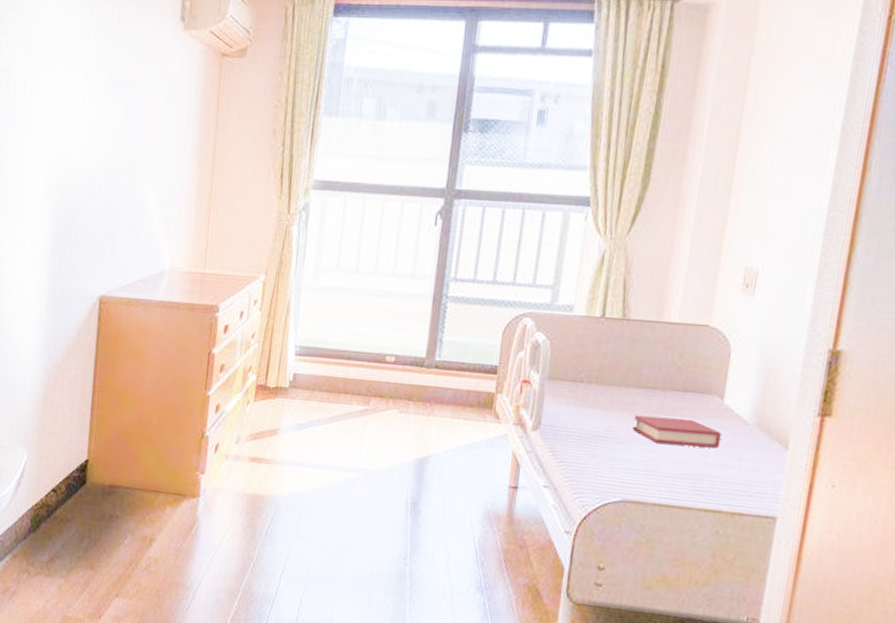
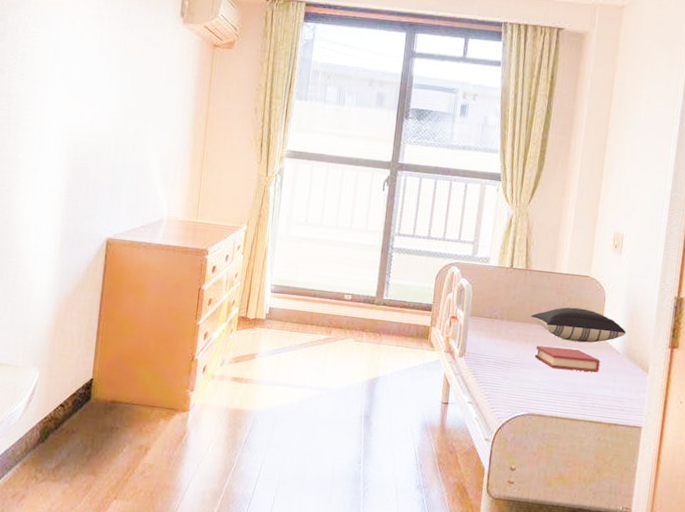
pillow: none [627,365,758,411] -> present [530,307,626,343]

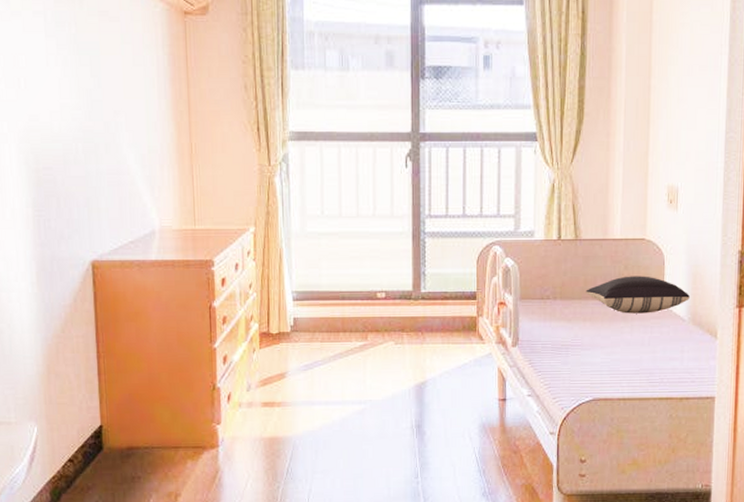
hardback book: present [535,345,600,373] -> none [595,322,665,346]

